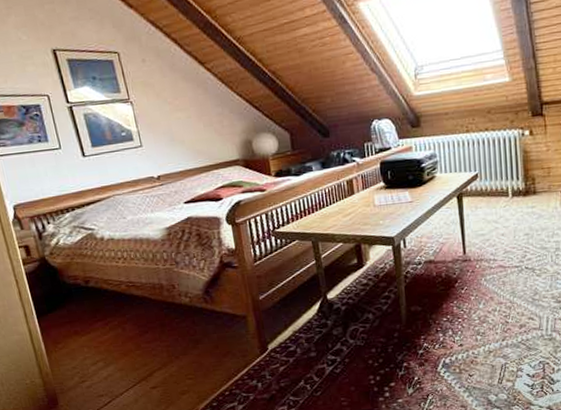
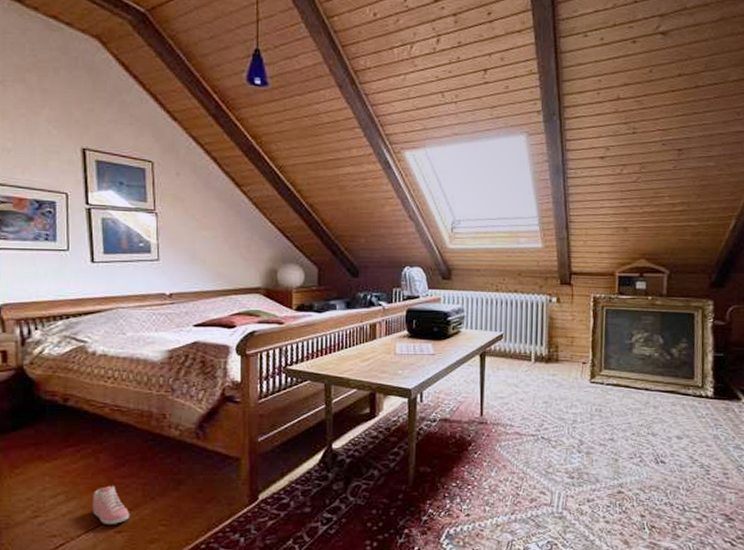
sneaker: none [126,349,161,382] -> present [92,485,130,524]

